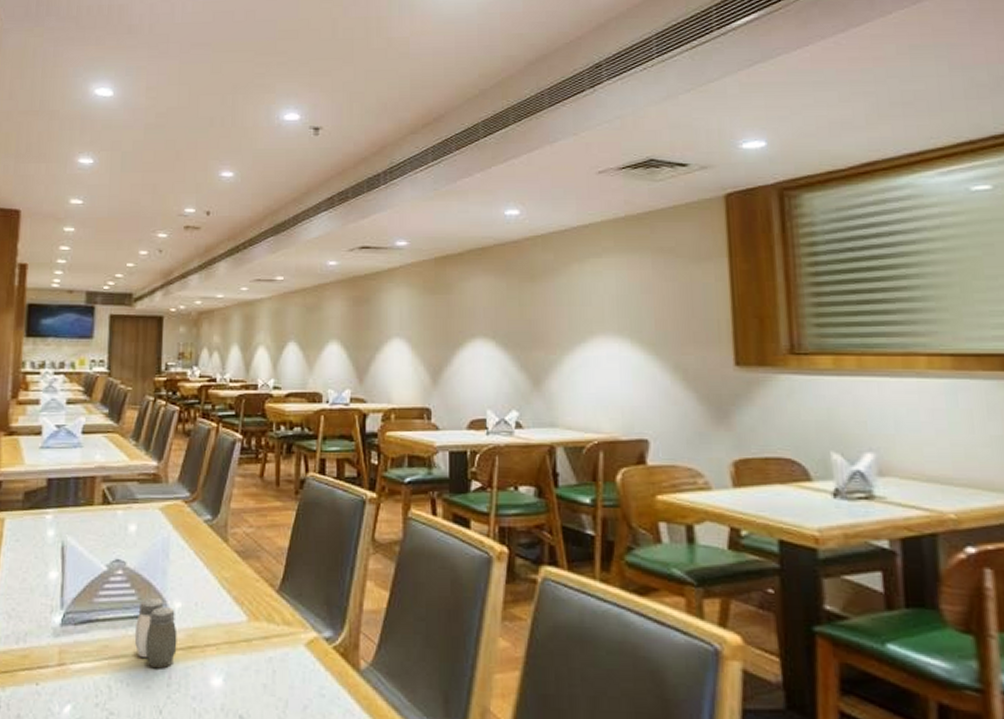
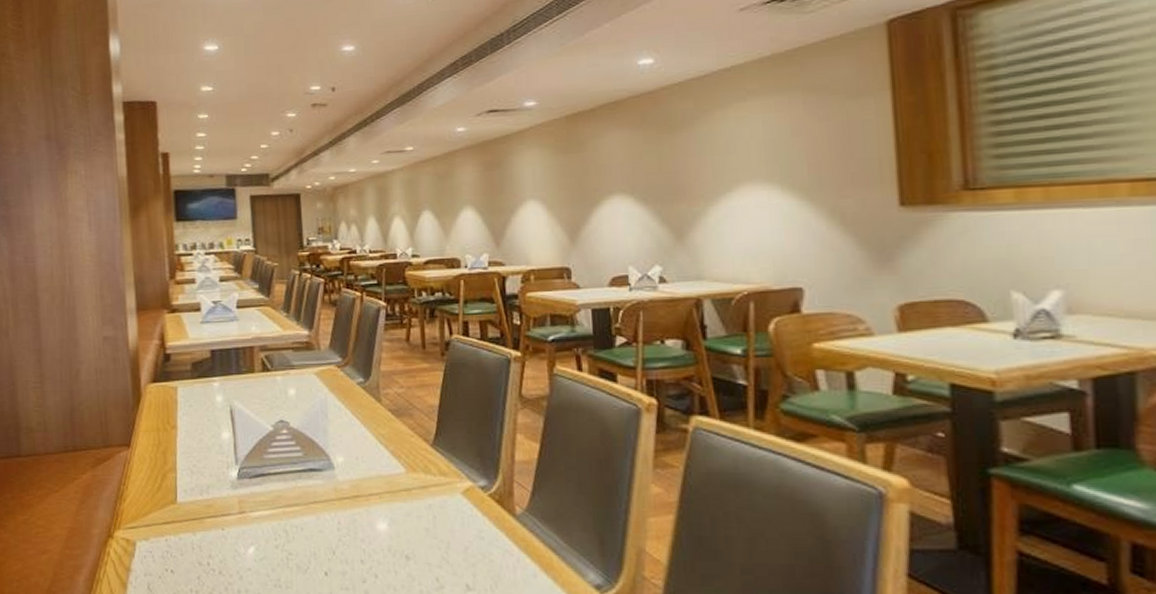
salt and pepper shaker: present [134,598,177,669] -> none [303,454,343,516]

